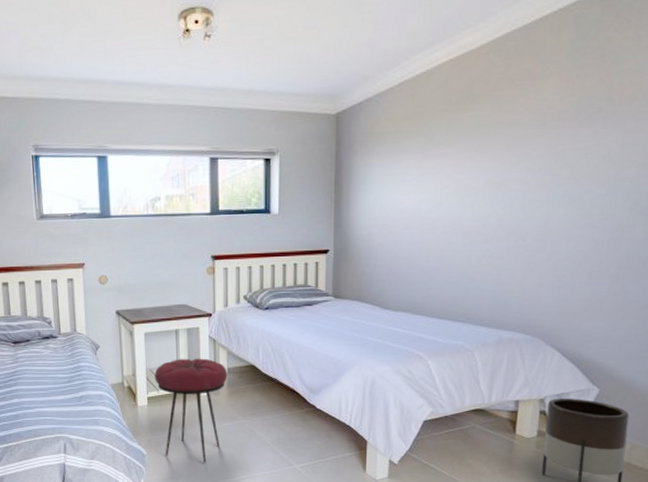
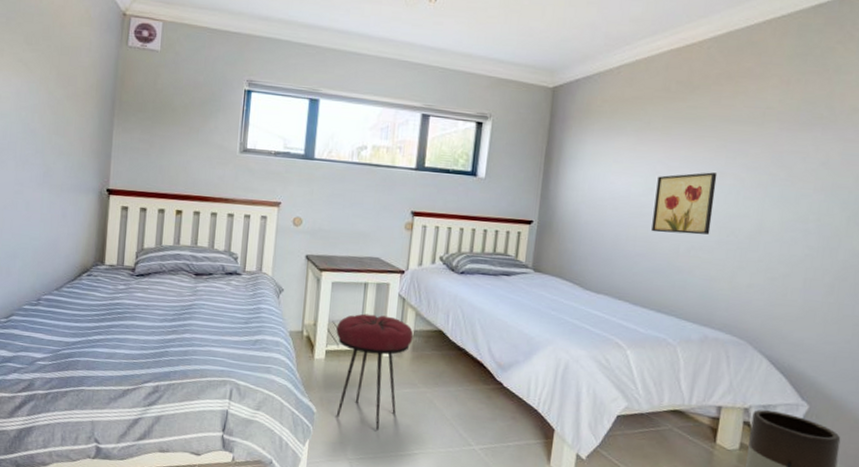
wall art: none [443,180,503,246] -> present [651,172,718,235]

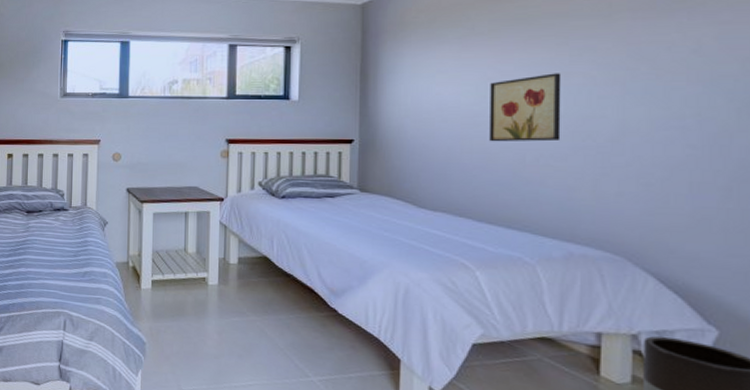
stool: present [336,313,414,431] -> none [160,242,238,361]

